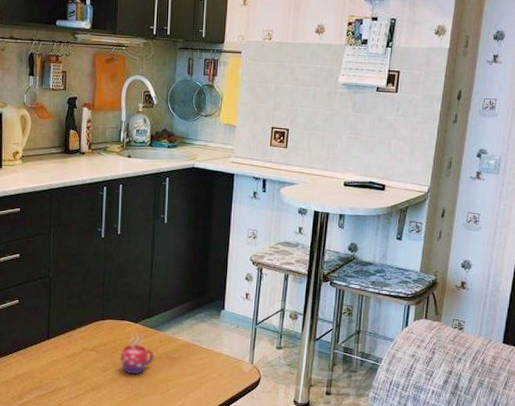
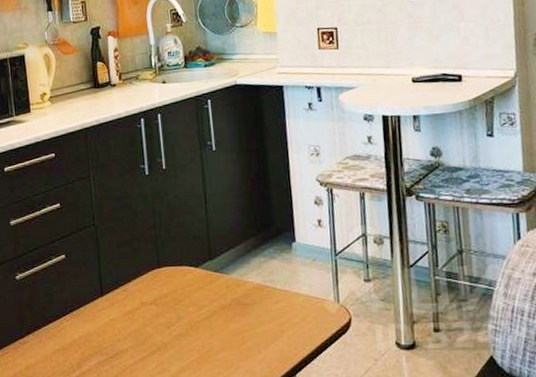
mug: present [120,332,154,375] -> none [184,278,223,328]

